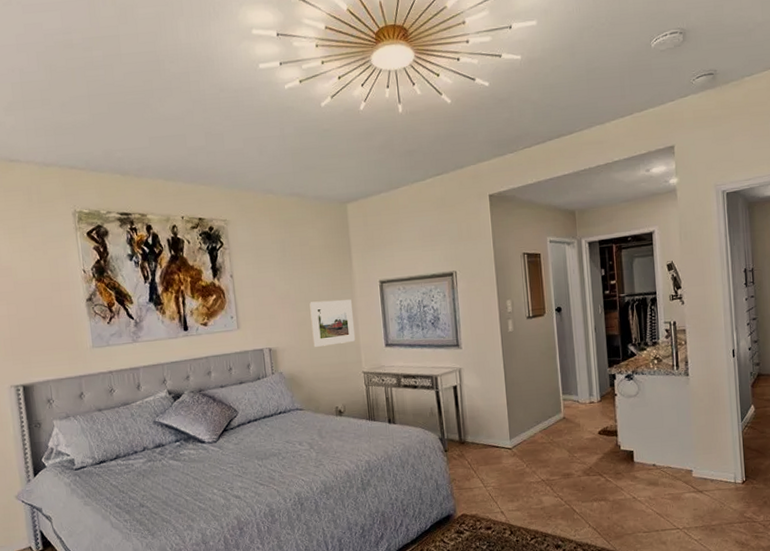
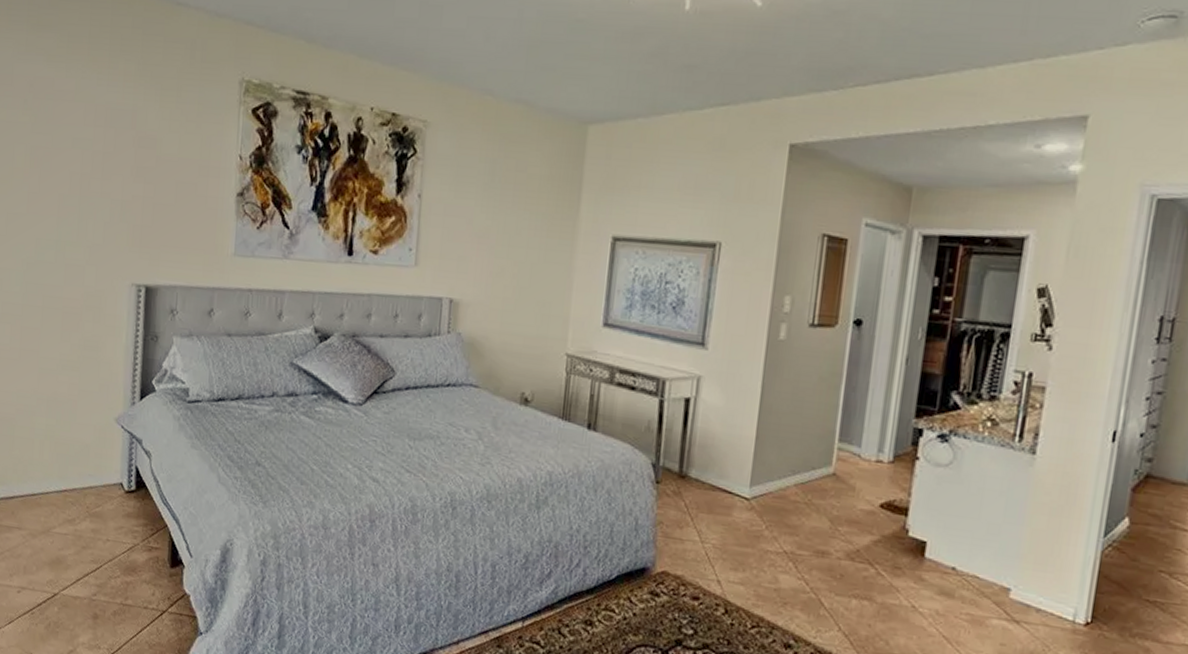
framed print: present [309,299,356,347] -> none [508,248,569,312]

